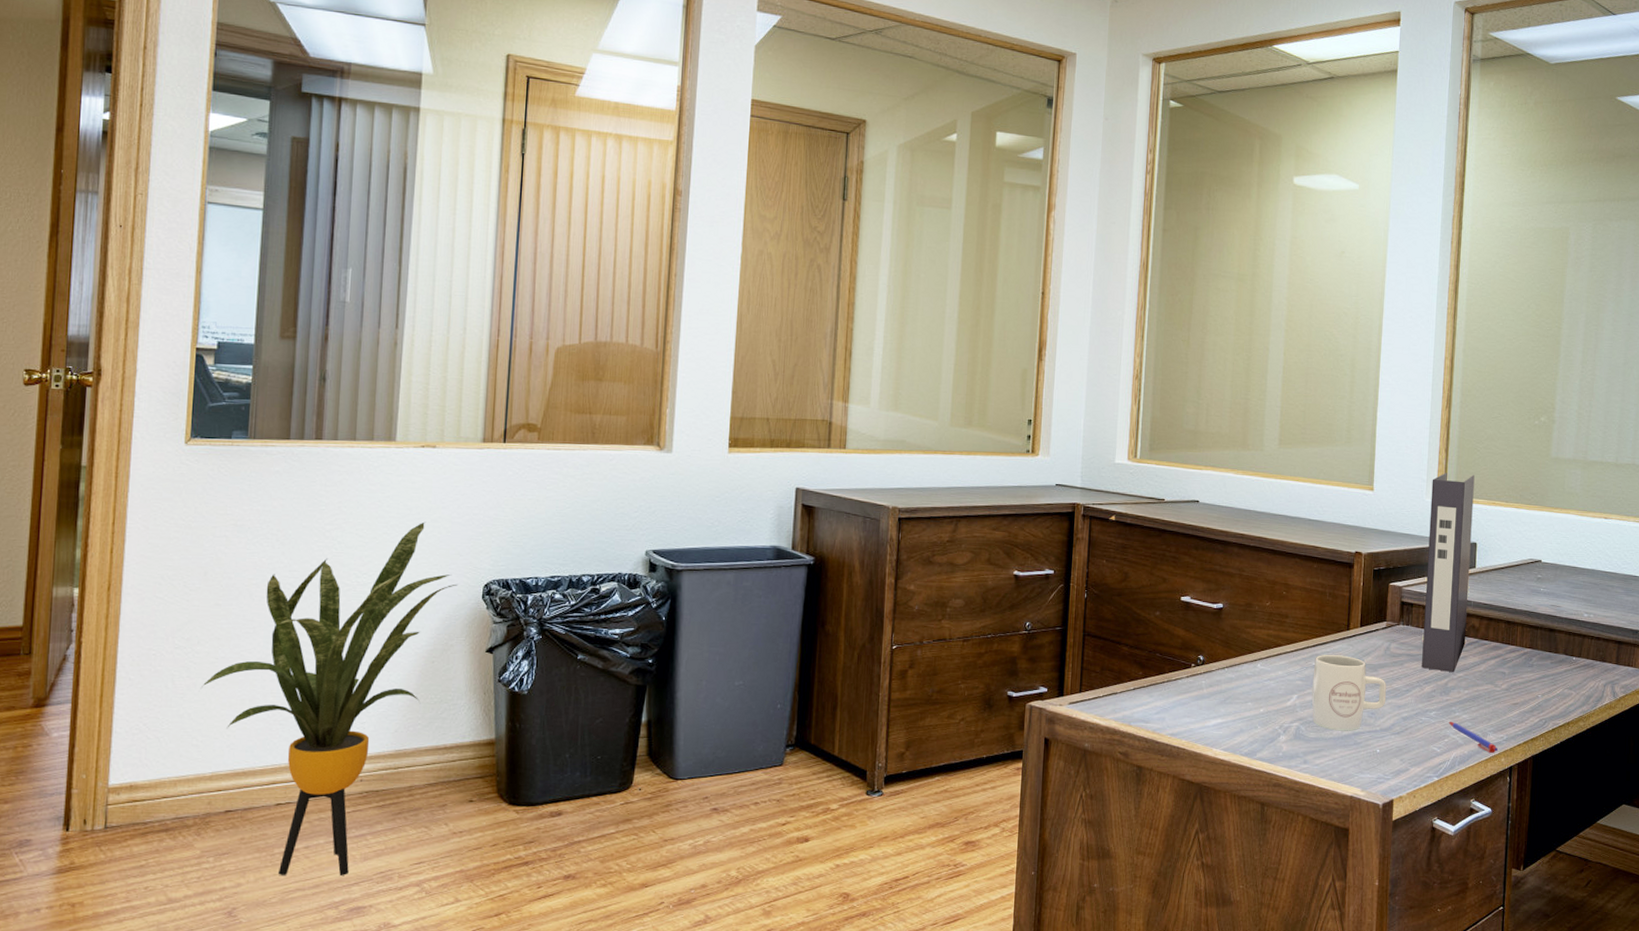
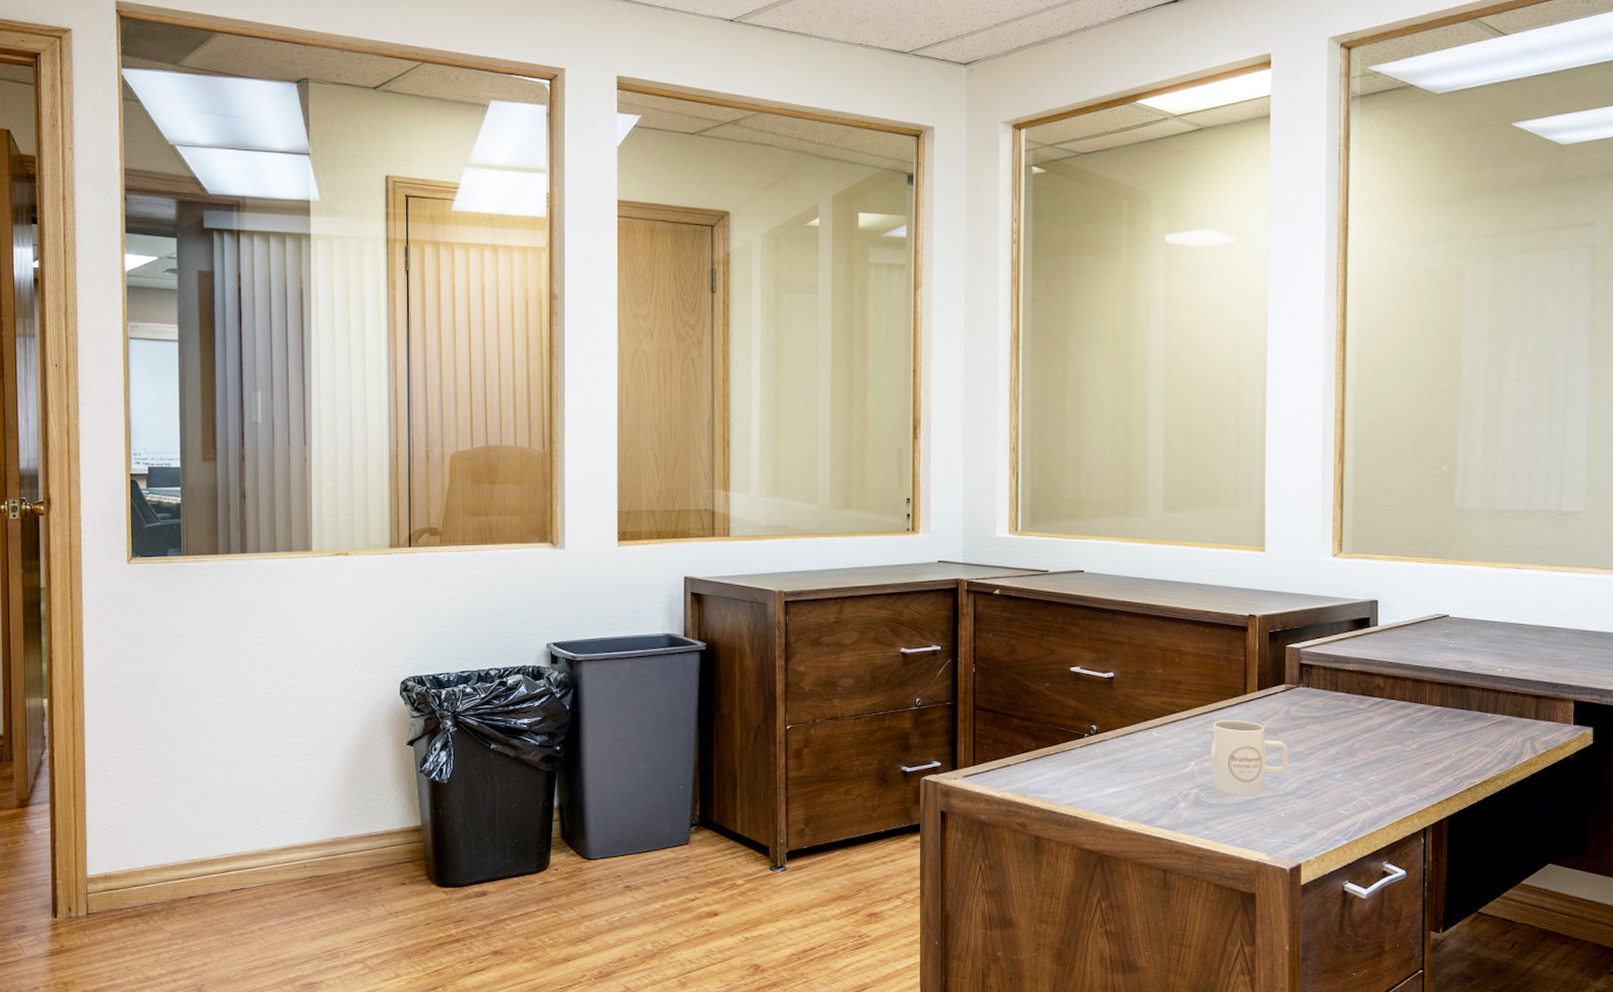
house plant: present [202,522,458,875] -> none [159,625,377,955]
binder: present [1422,472,1475,673] -> none [1325,529,1373,734]
pen: present [1448,721,1498,753] -> none [1356,783,1410,814]

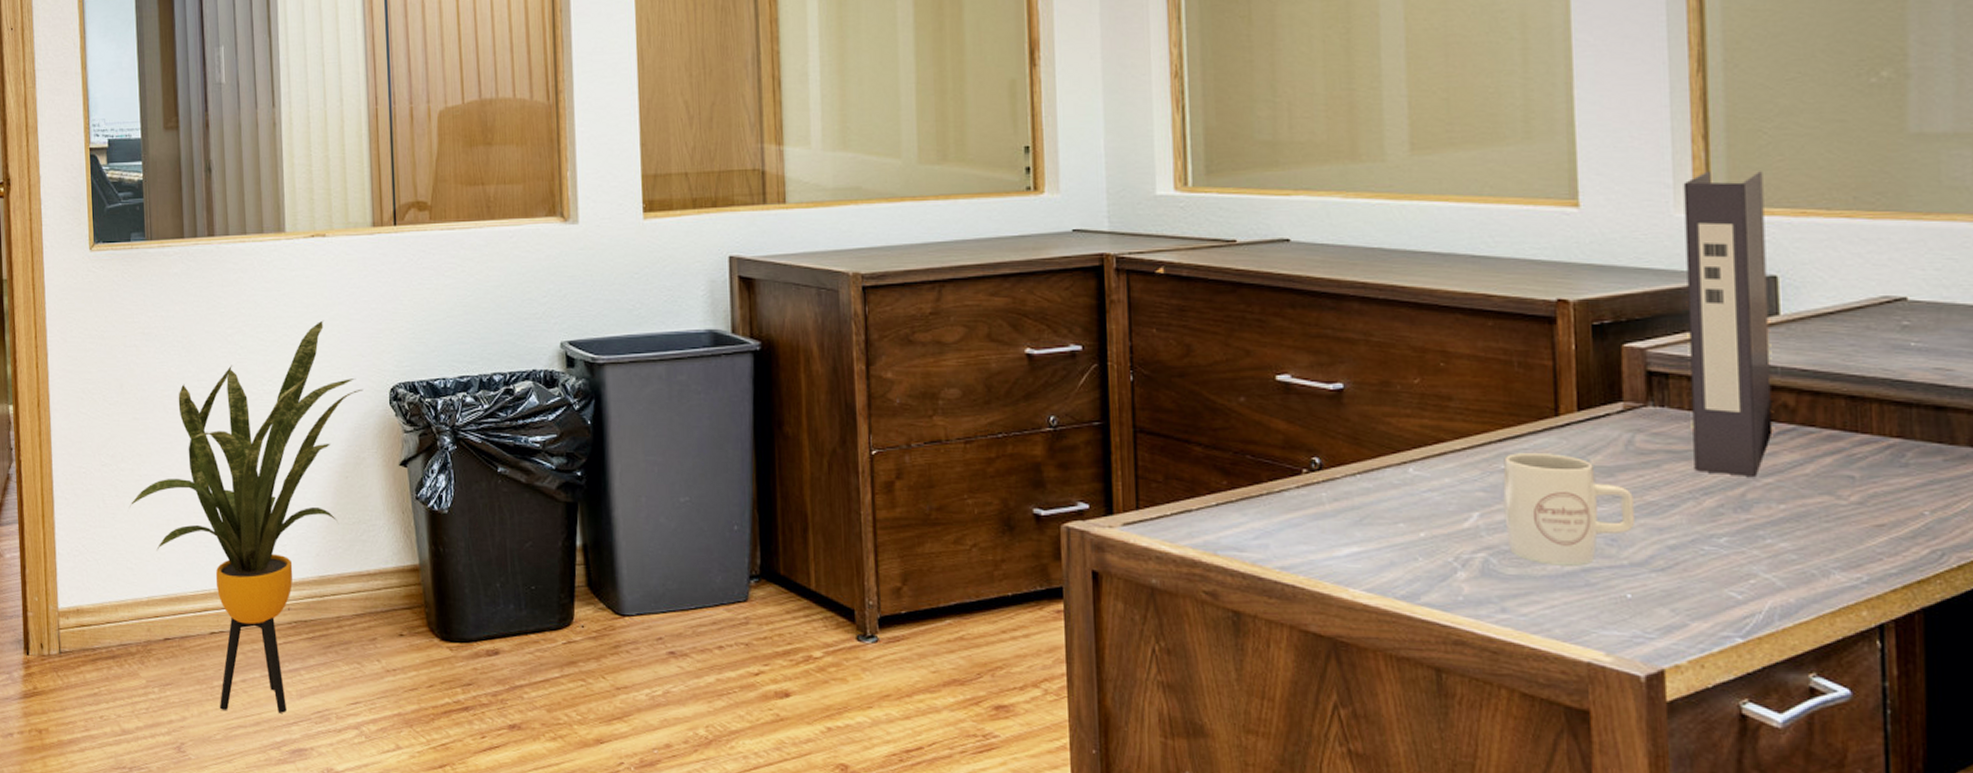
house plant: none [159,625,377,955] -> present [130,320,364,713]
binder: none [1325,529,1373,734] -> present [1683,171,1773,478]

